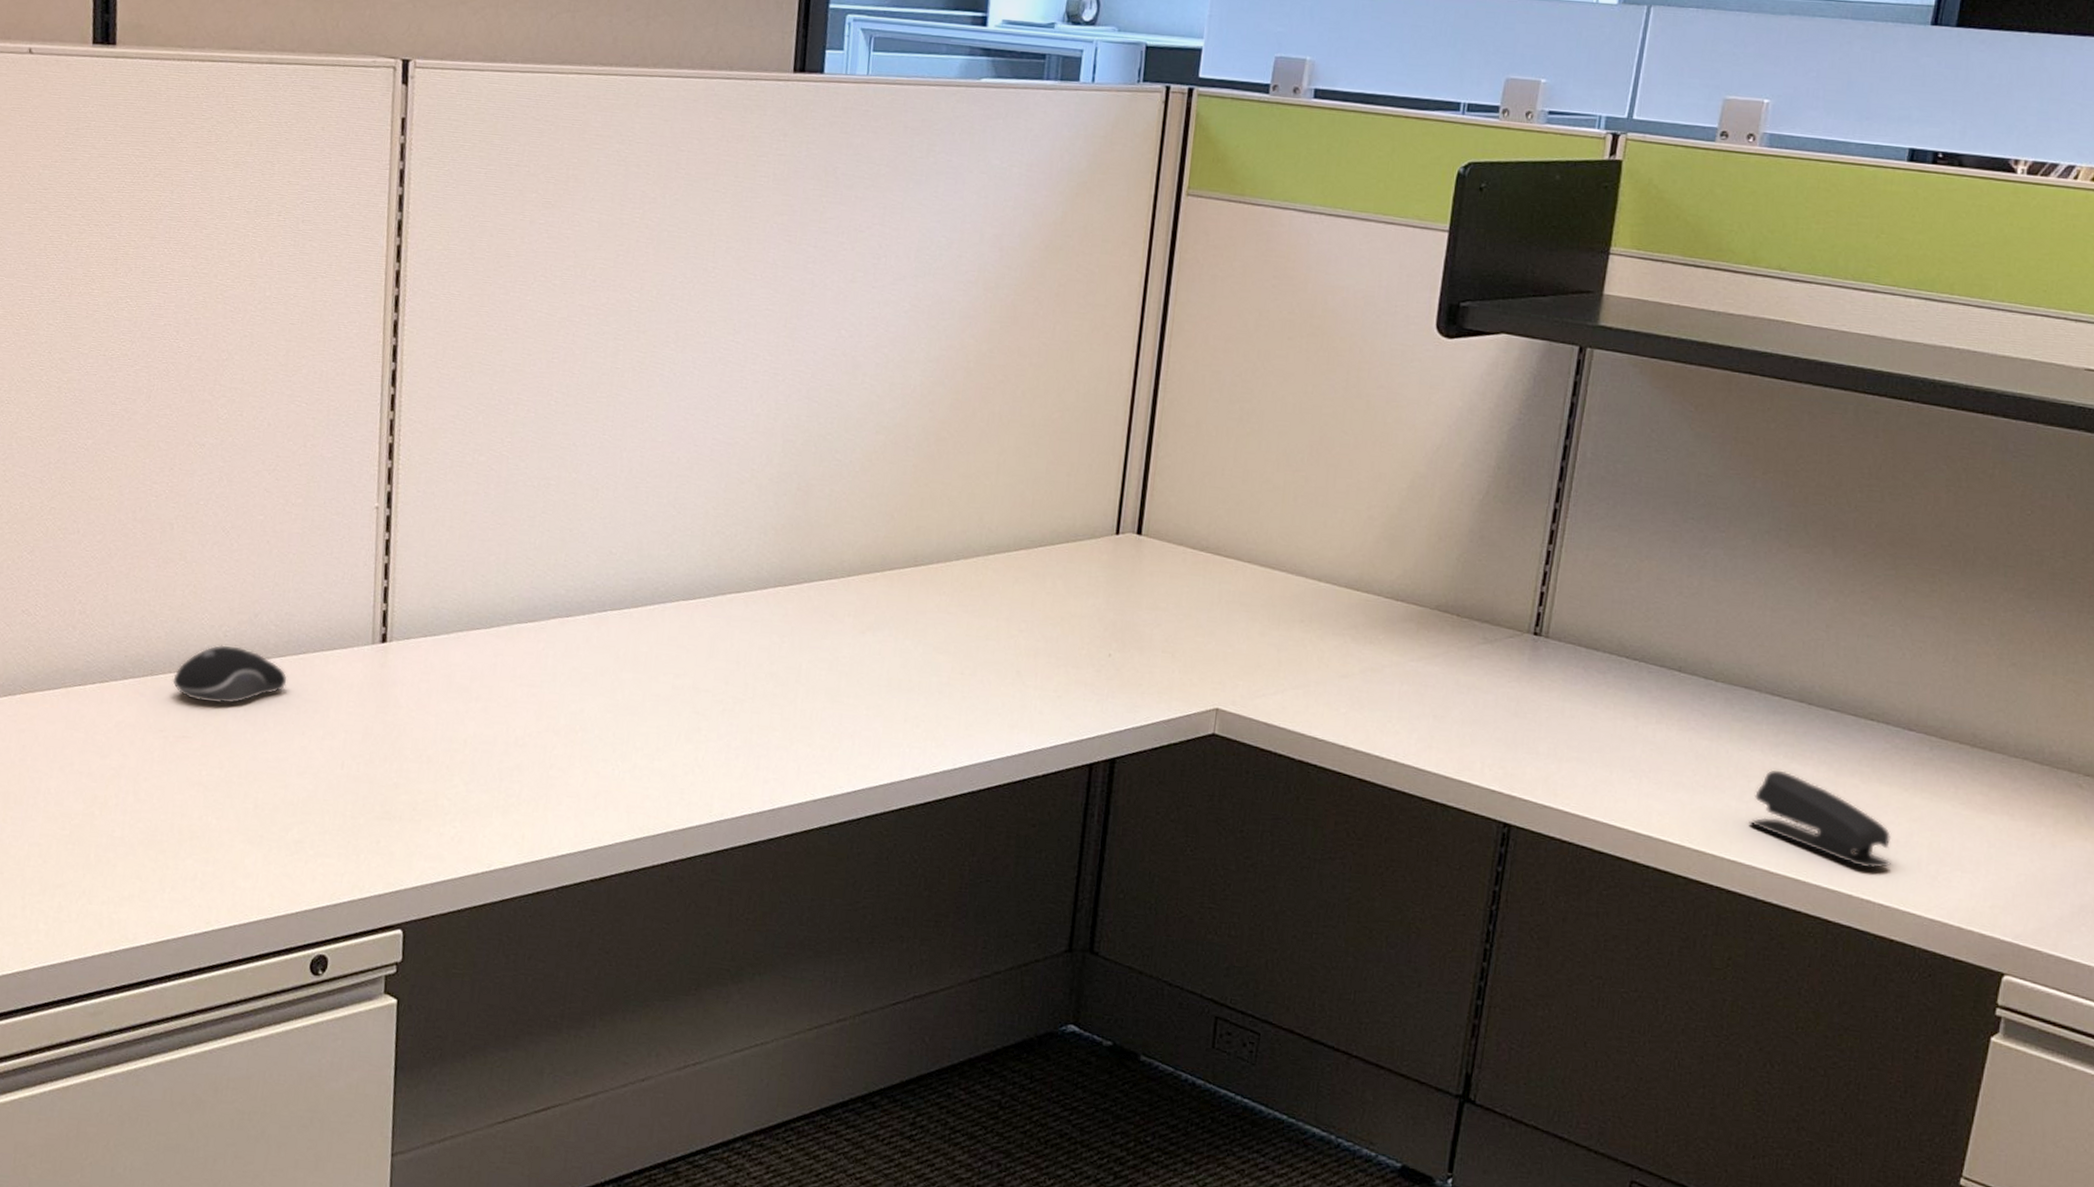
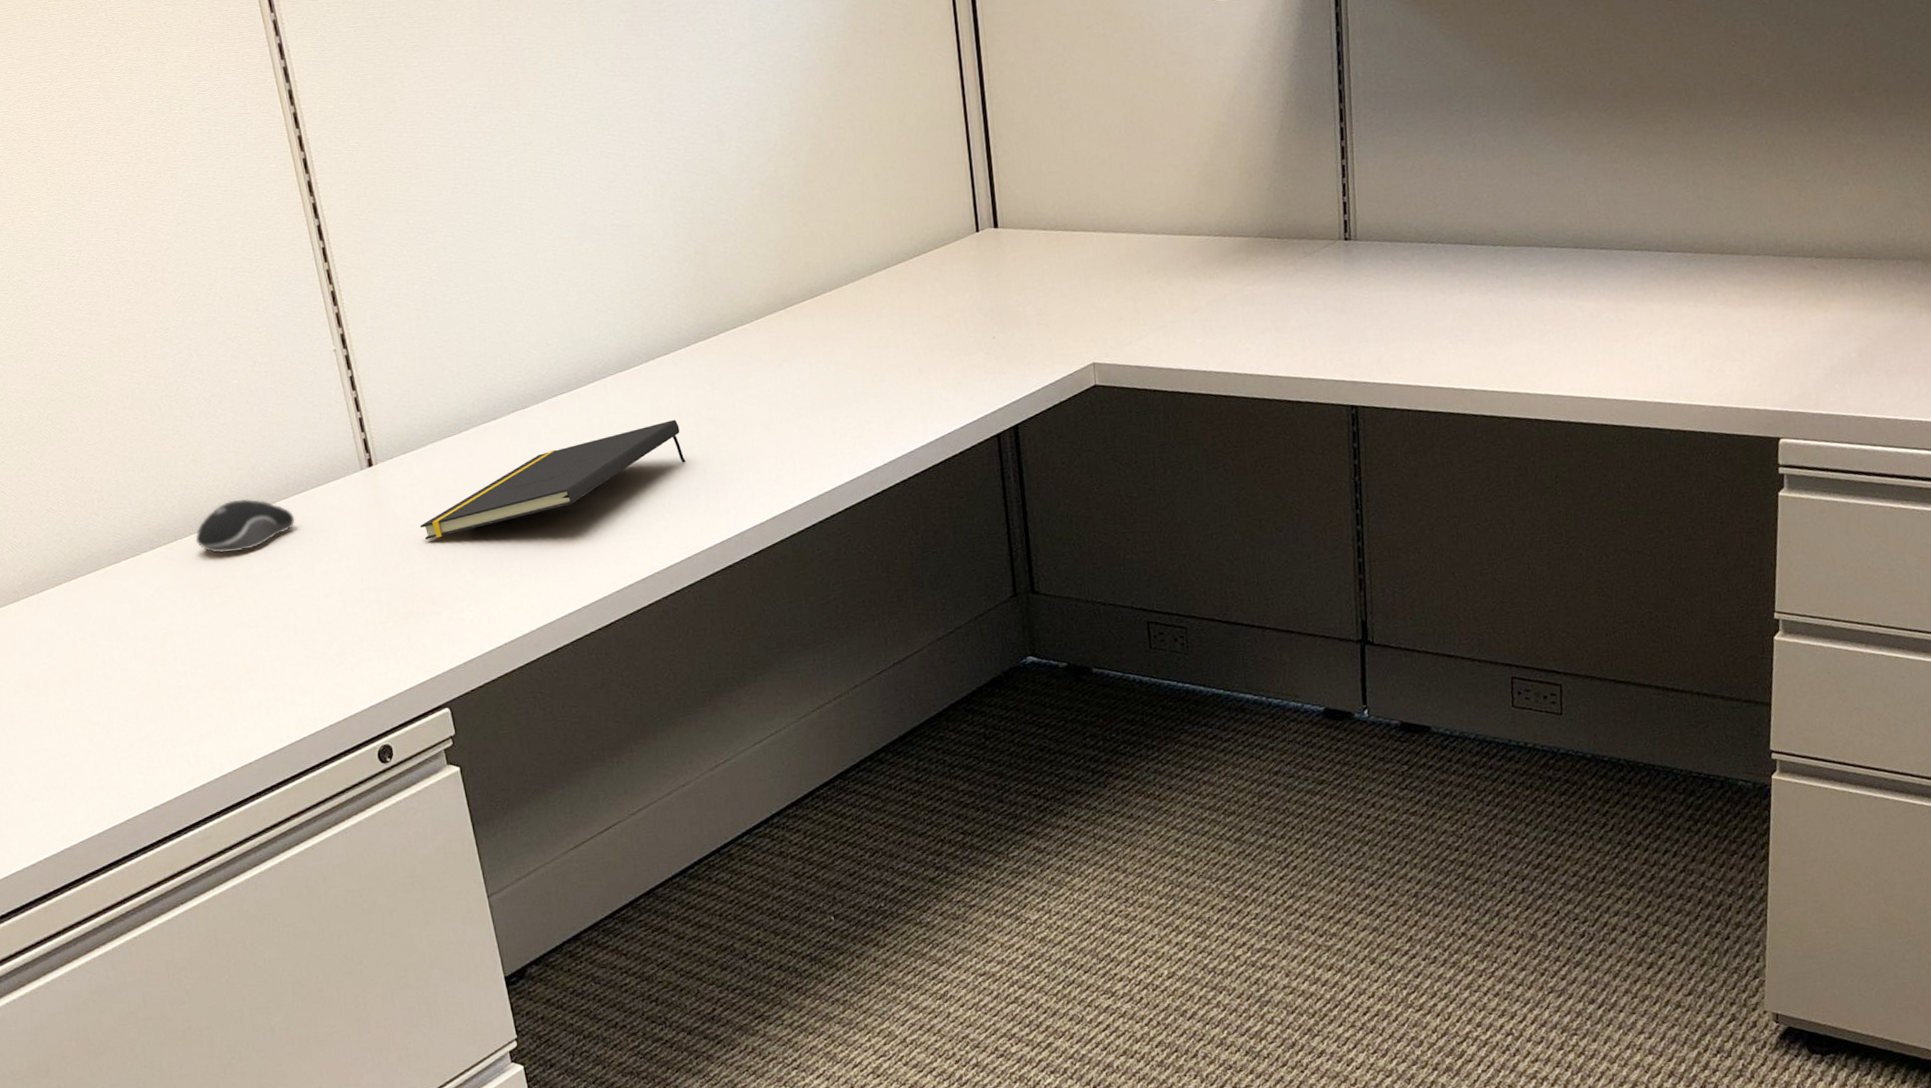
notepad: none [421,665,735,738] -> present [419,419,686,540]
stapler: present [1749,769,1892,869] -> none [1551,309,1673,376]

